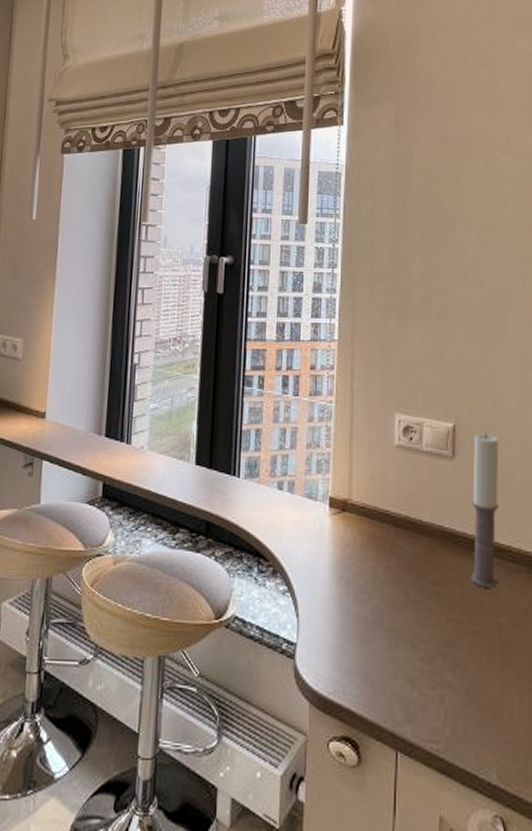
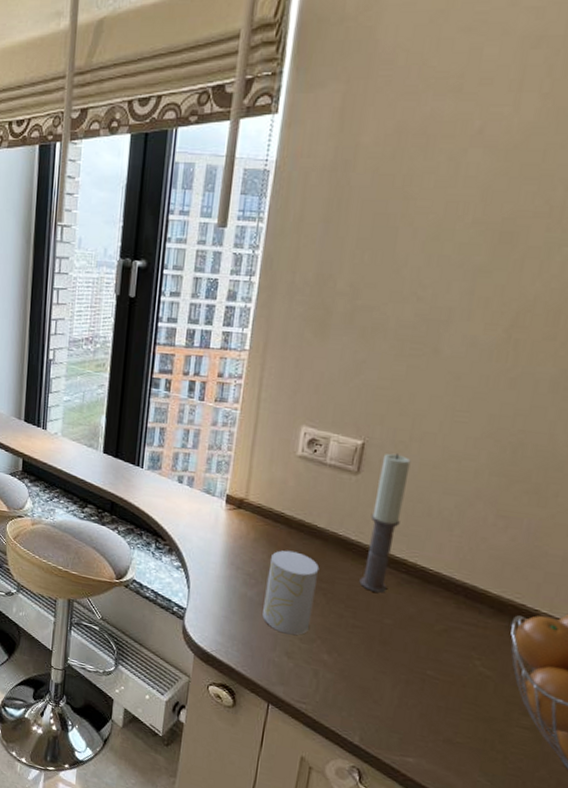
cup: none [379,553,431,656] -> present [262,550,320,635]

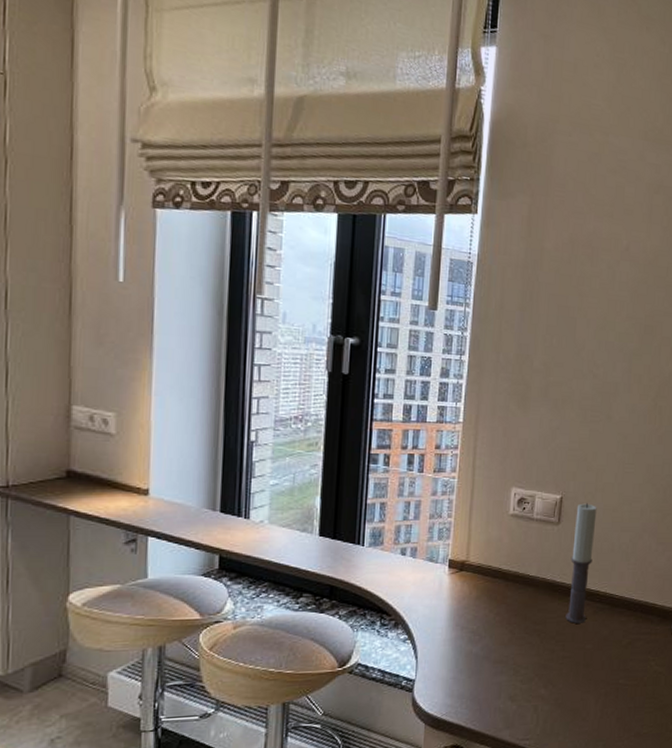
cup: present [262,550,320,635] -> none [487,601,533,680]

